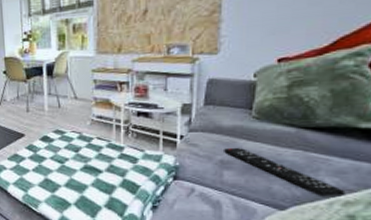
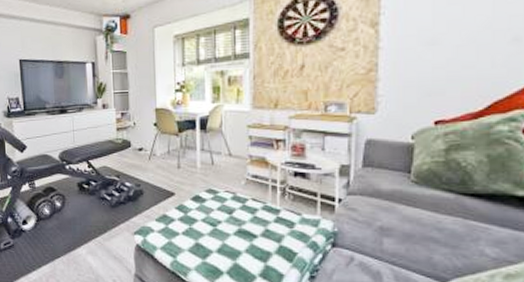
remote control: present [224,147,346,197] -> none [383,213,506,269]

